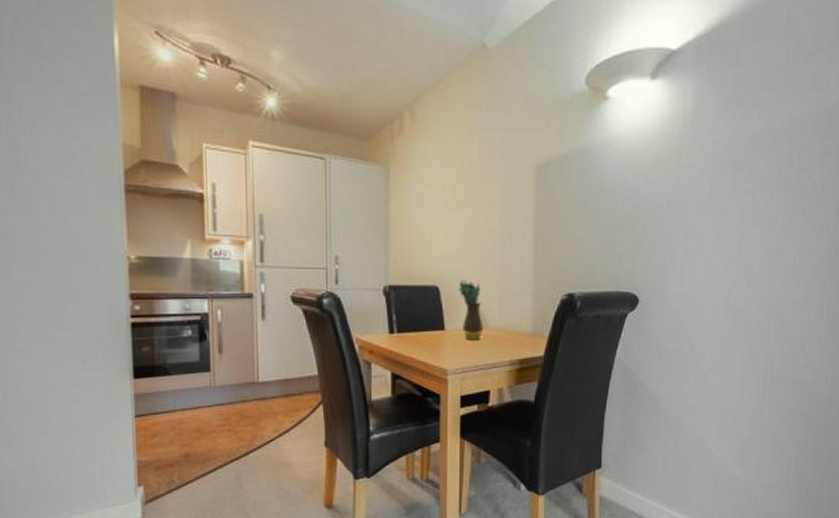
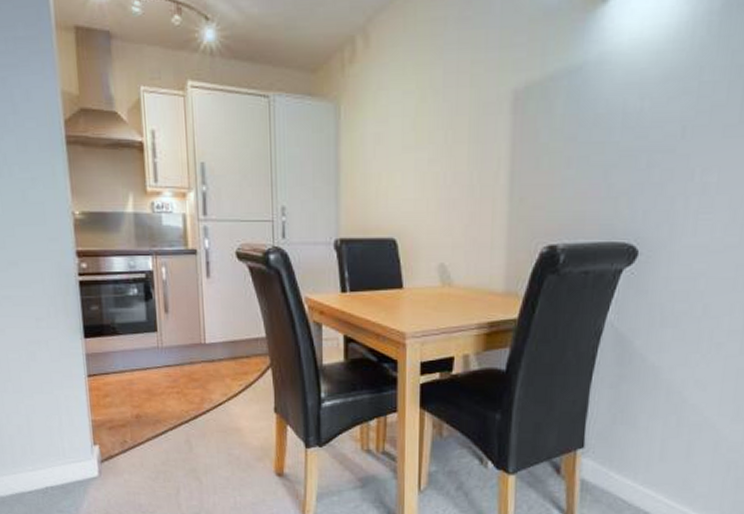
vase: present [458,279,483,340] -> none [418,231,447,300]

